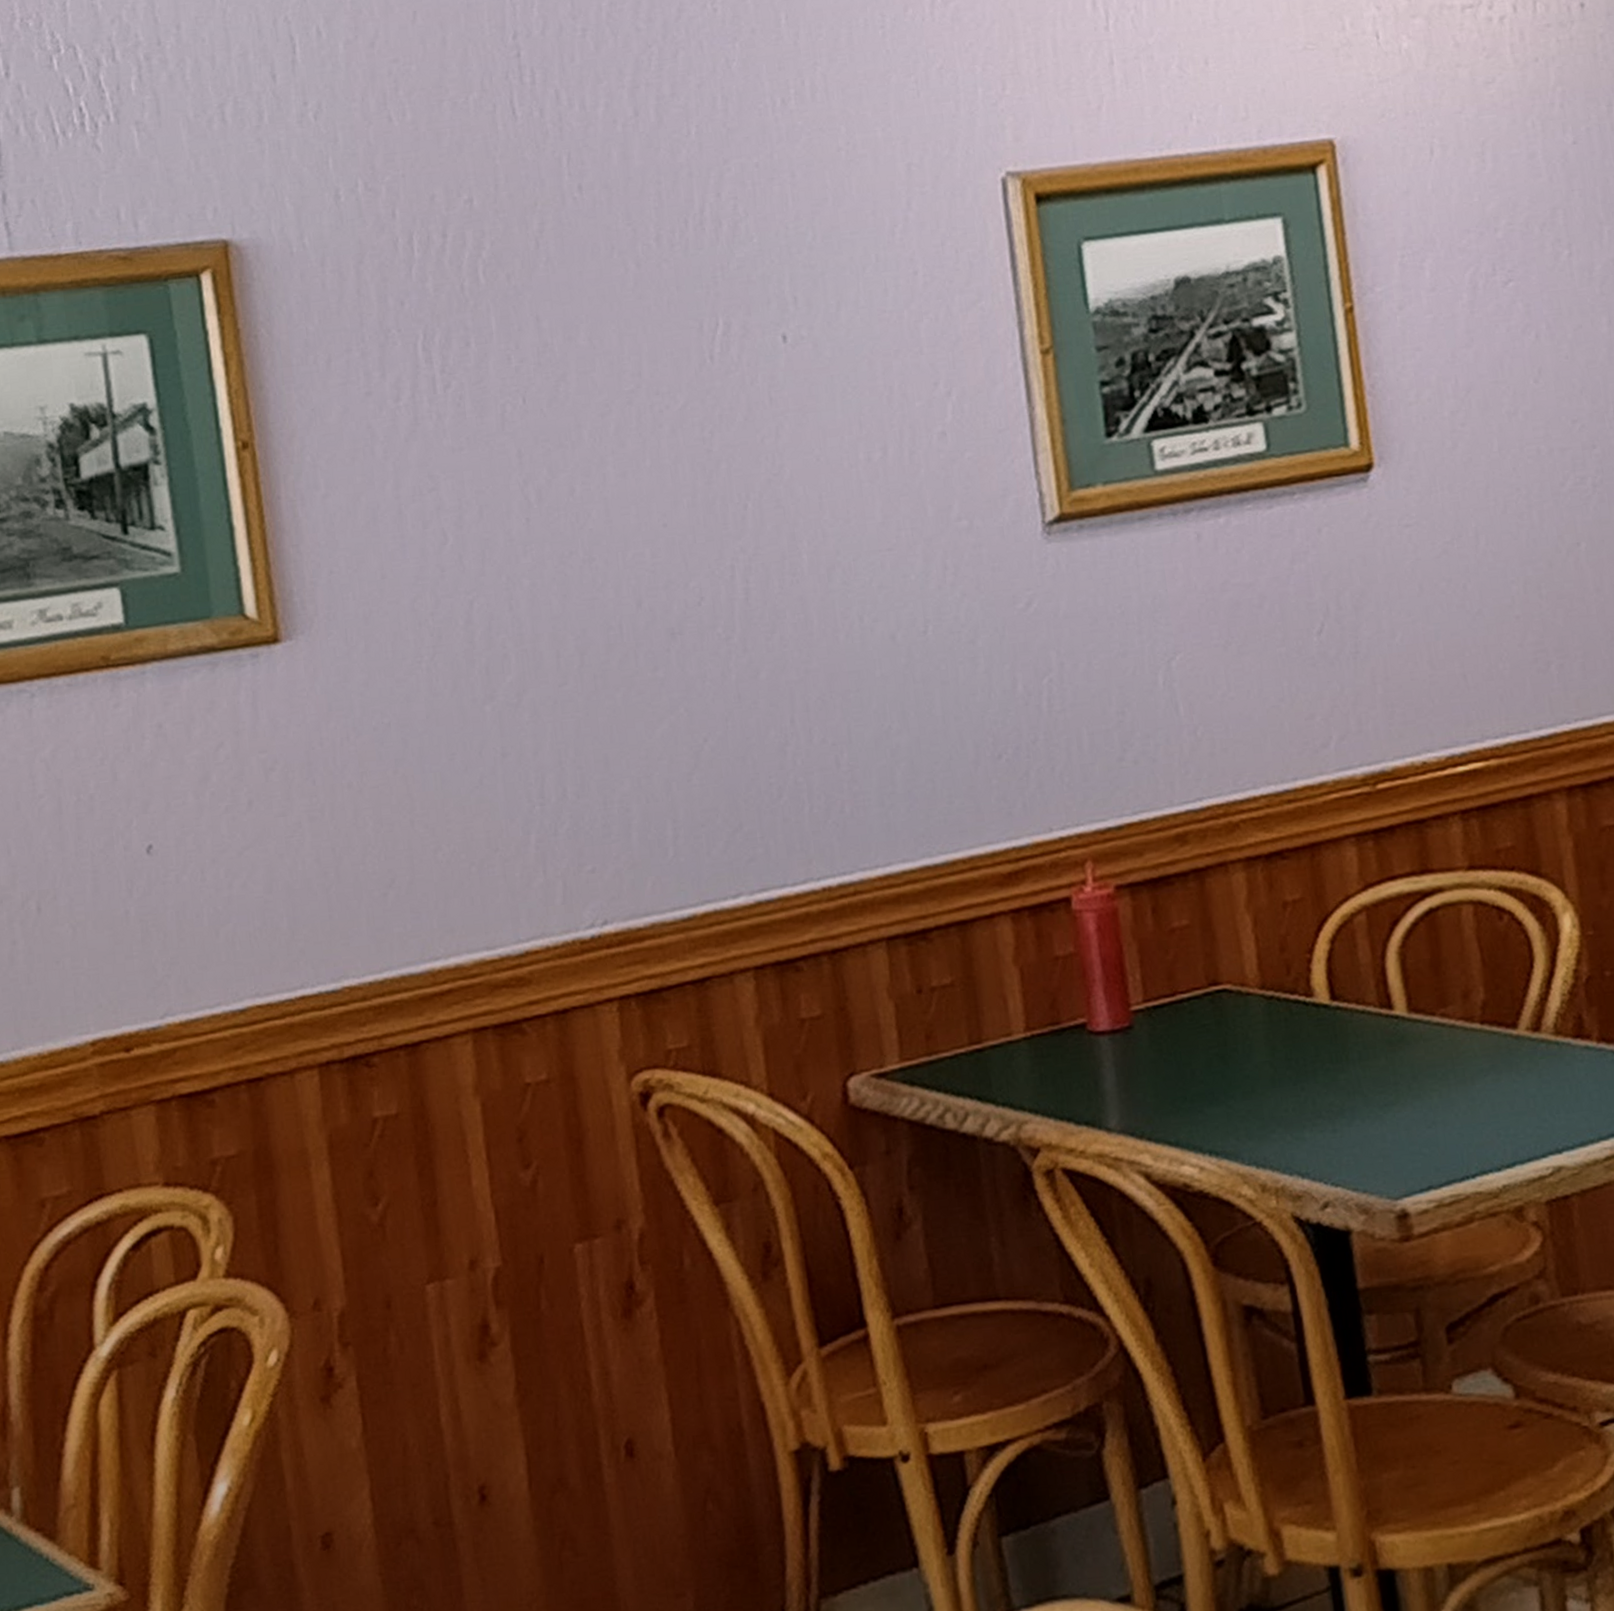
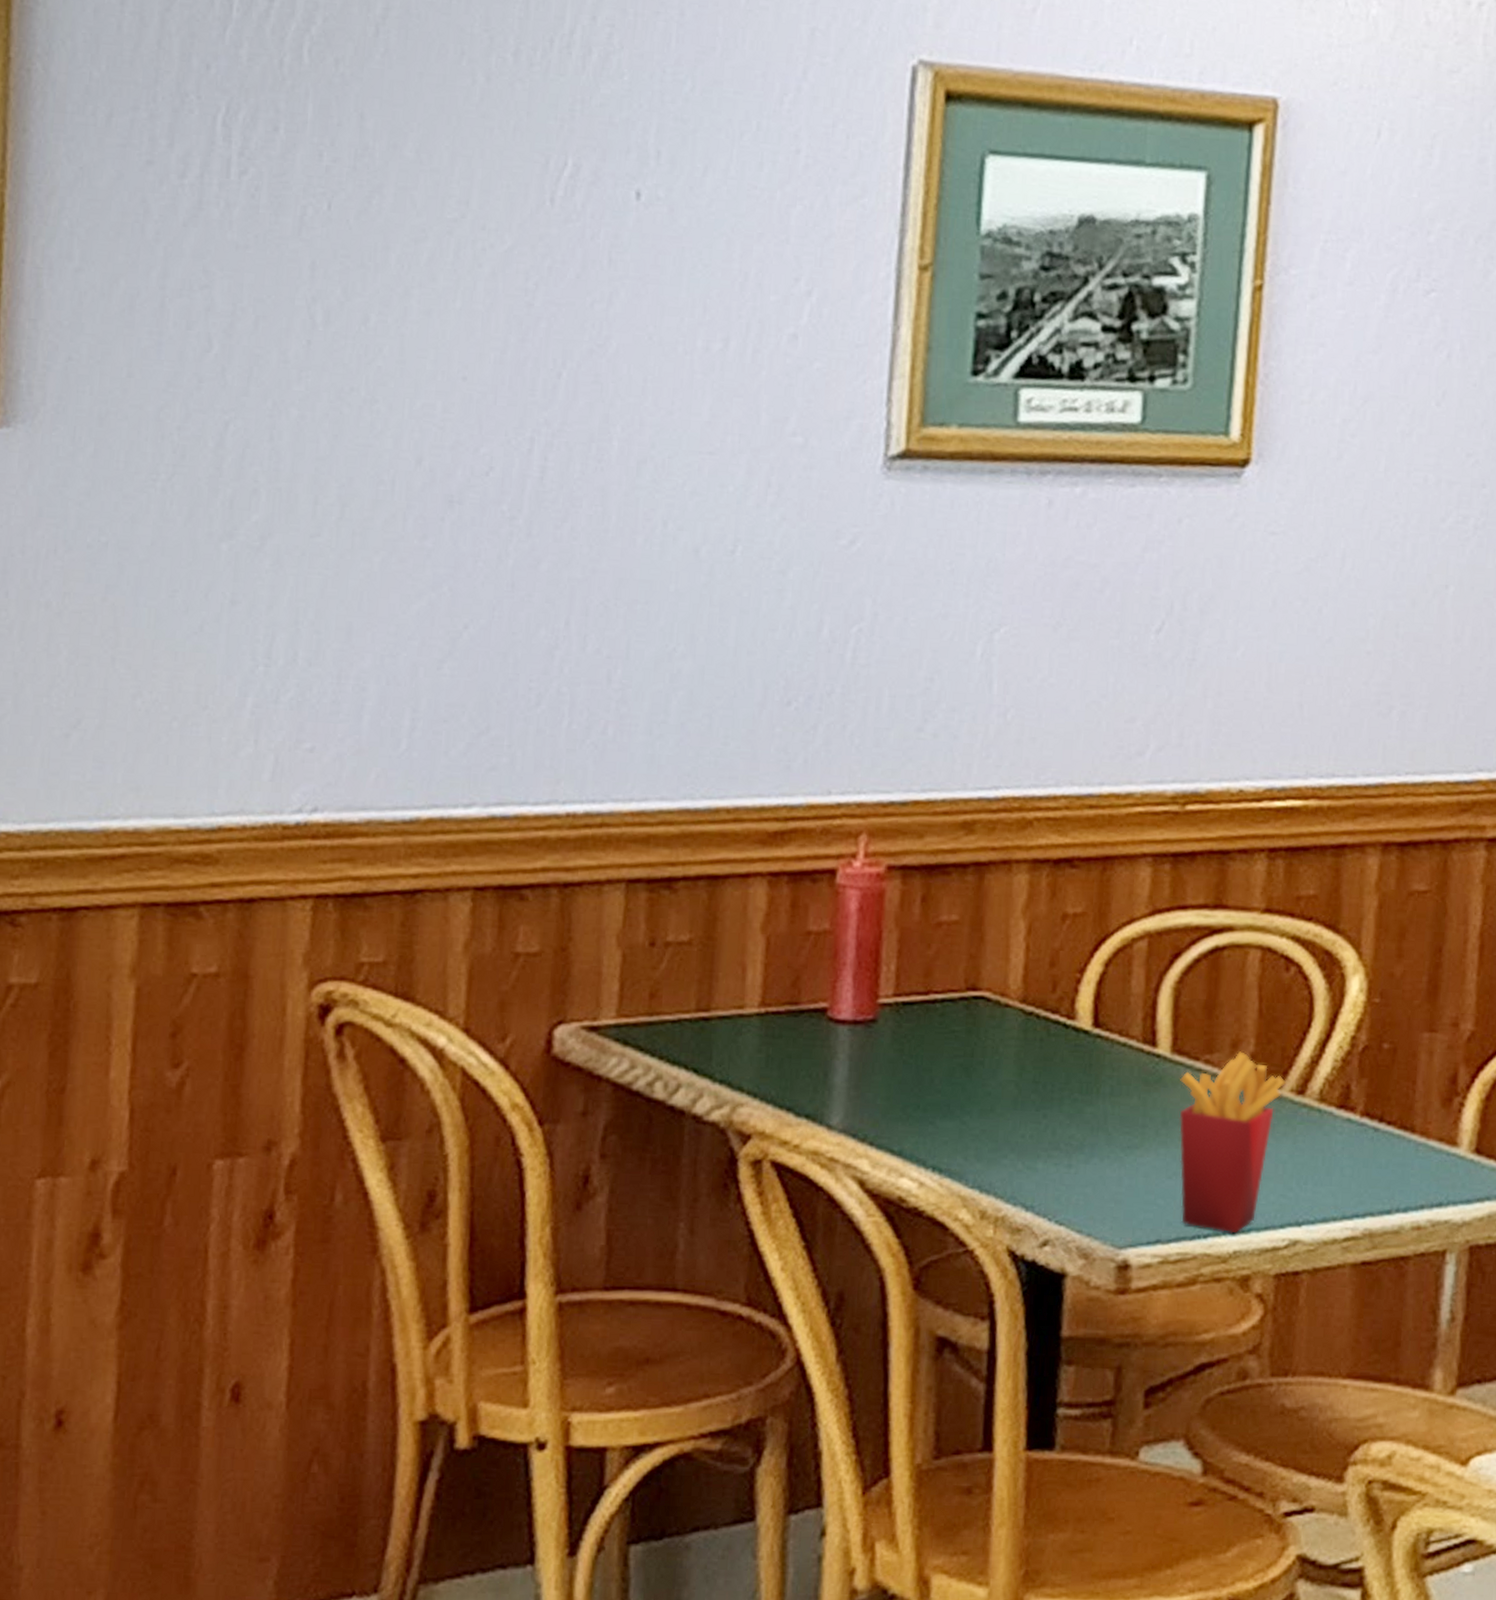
french fries: none [1421,1000,1520,1170] -> present [1179,1051,1286,1234]

